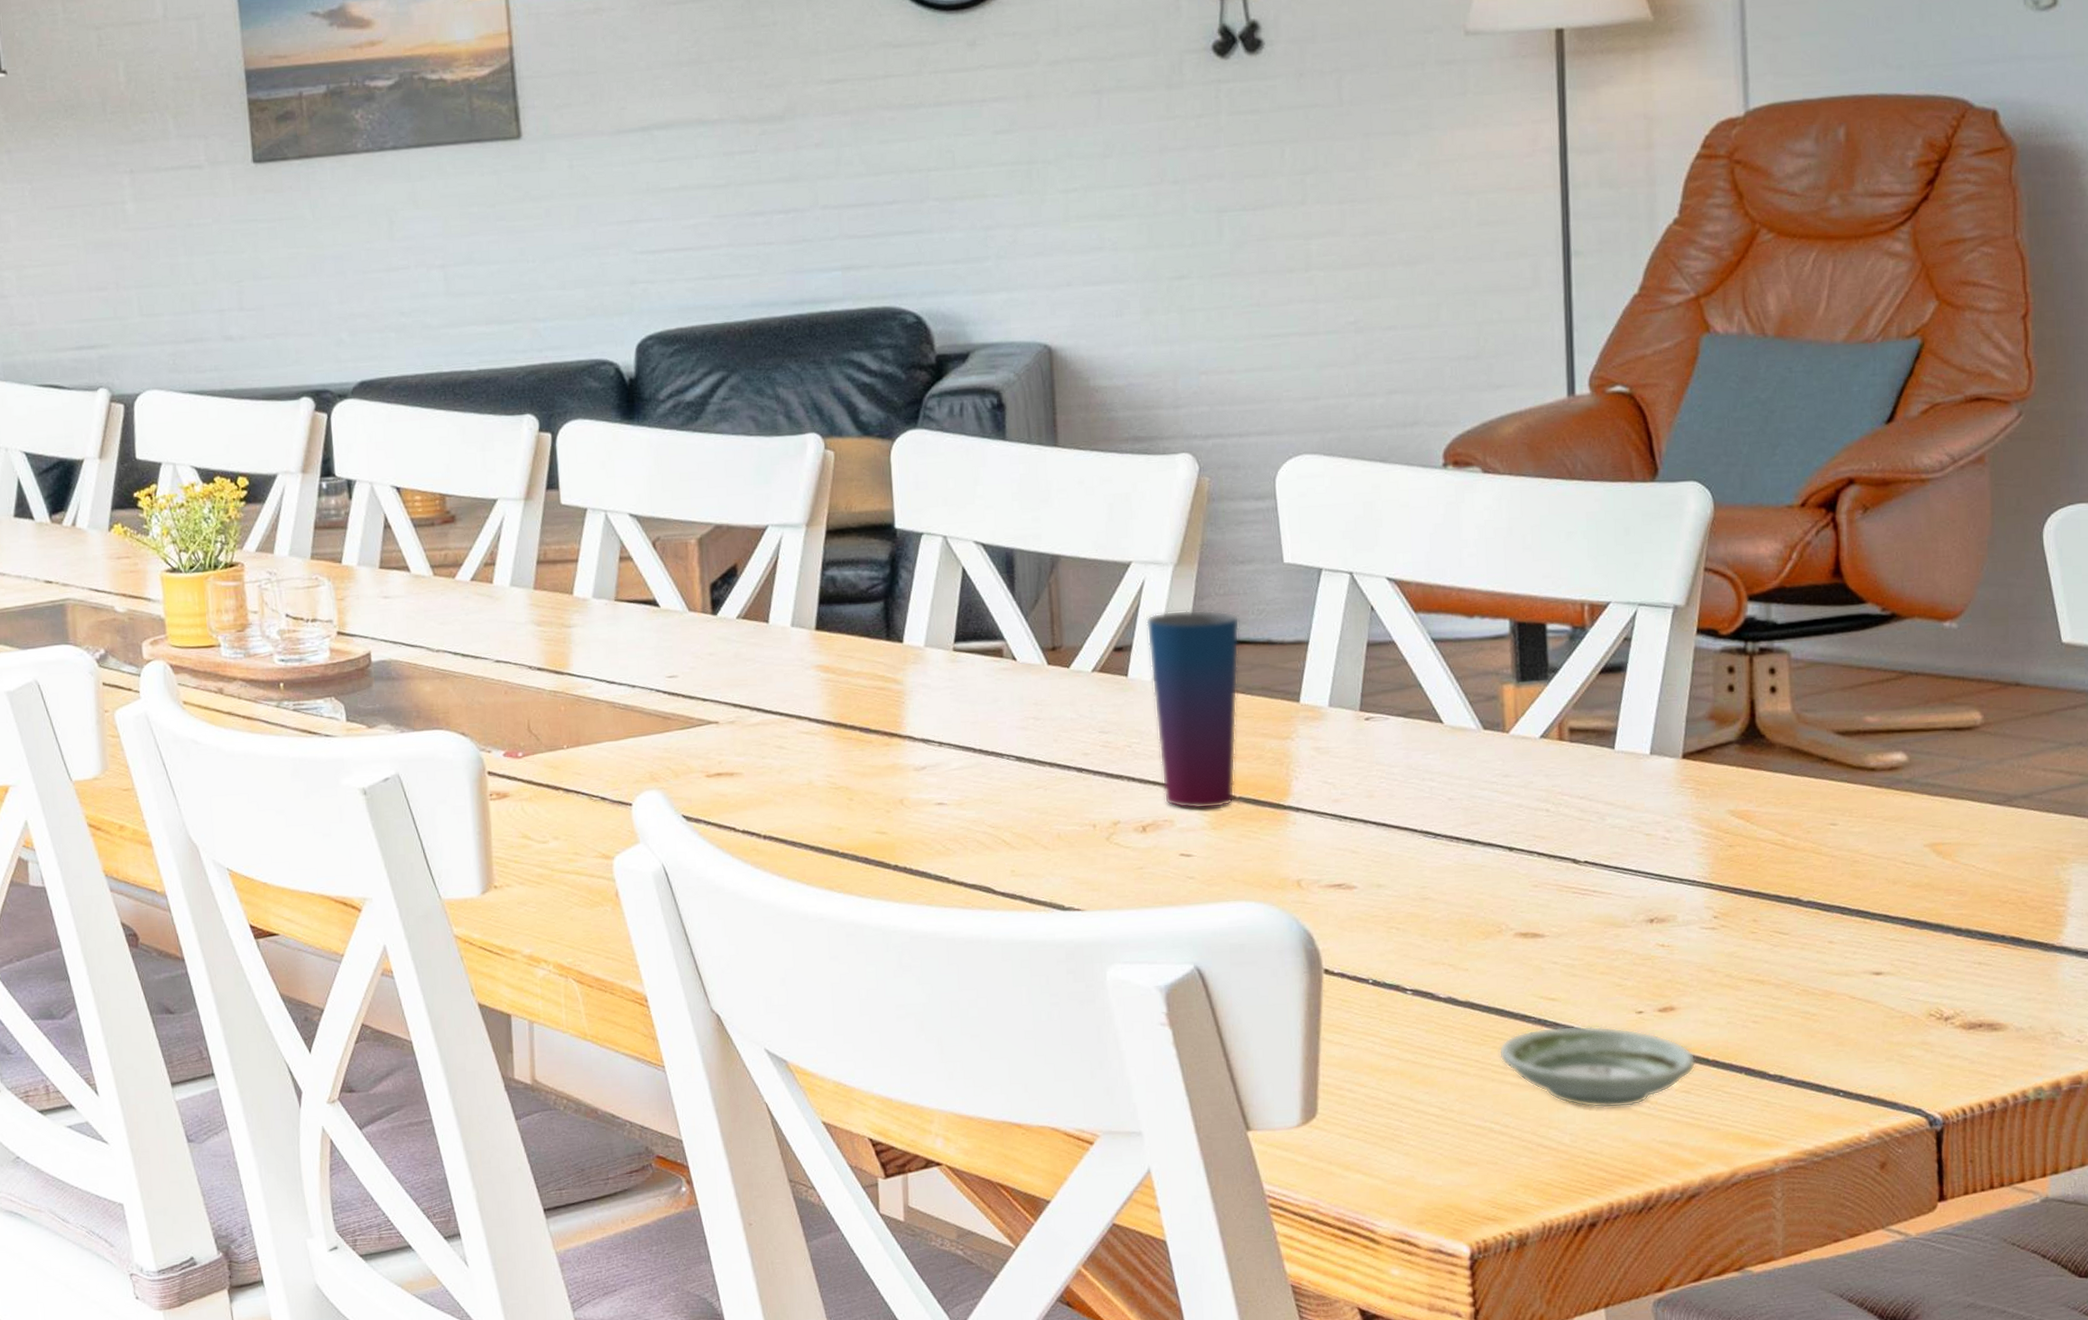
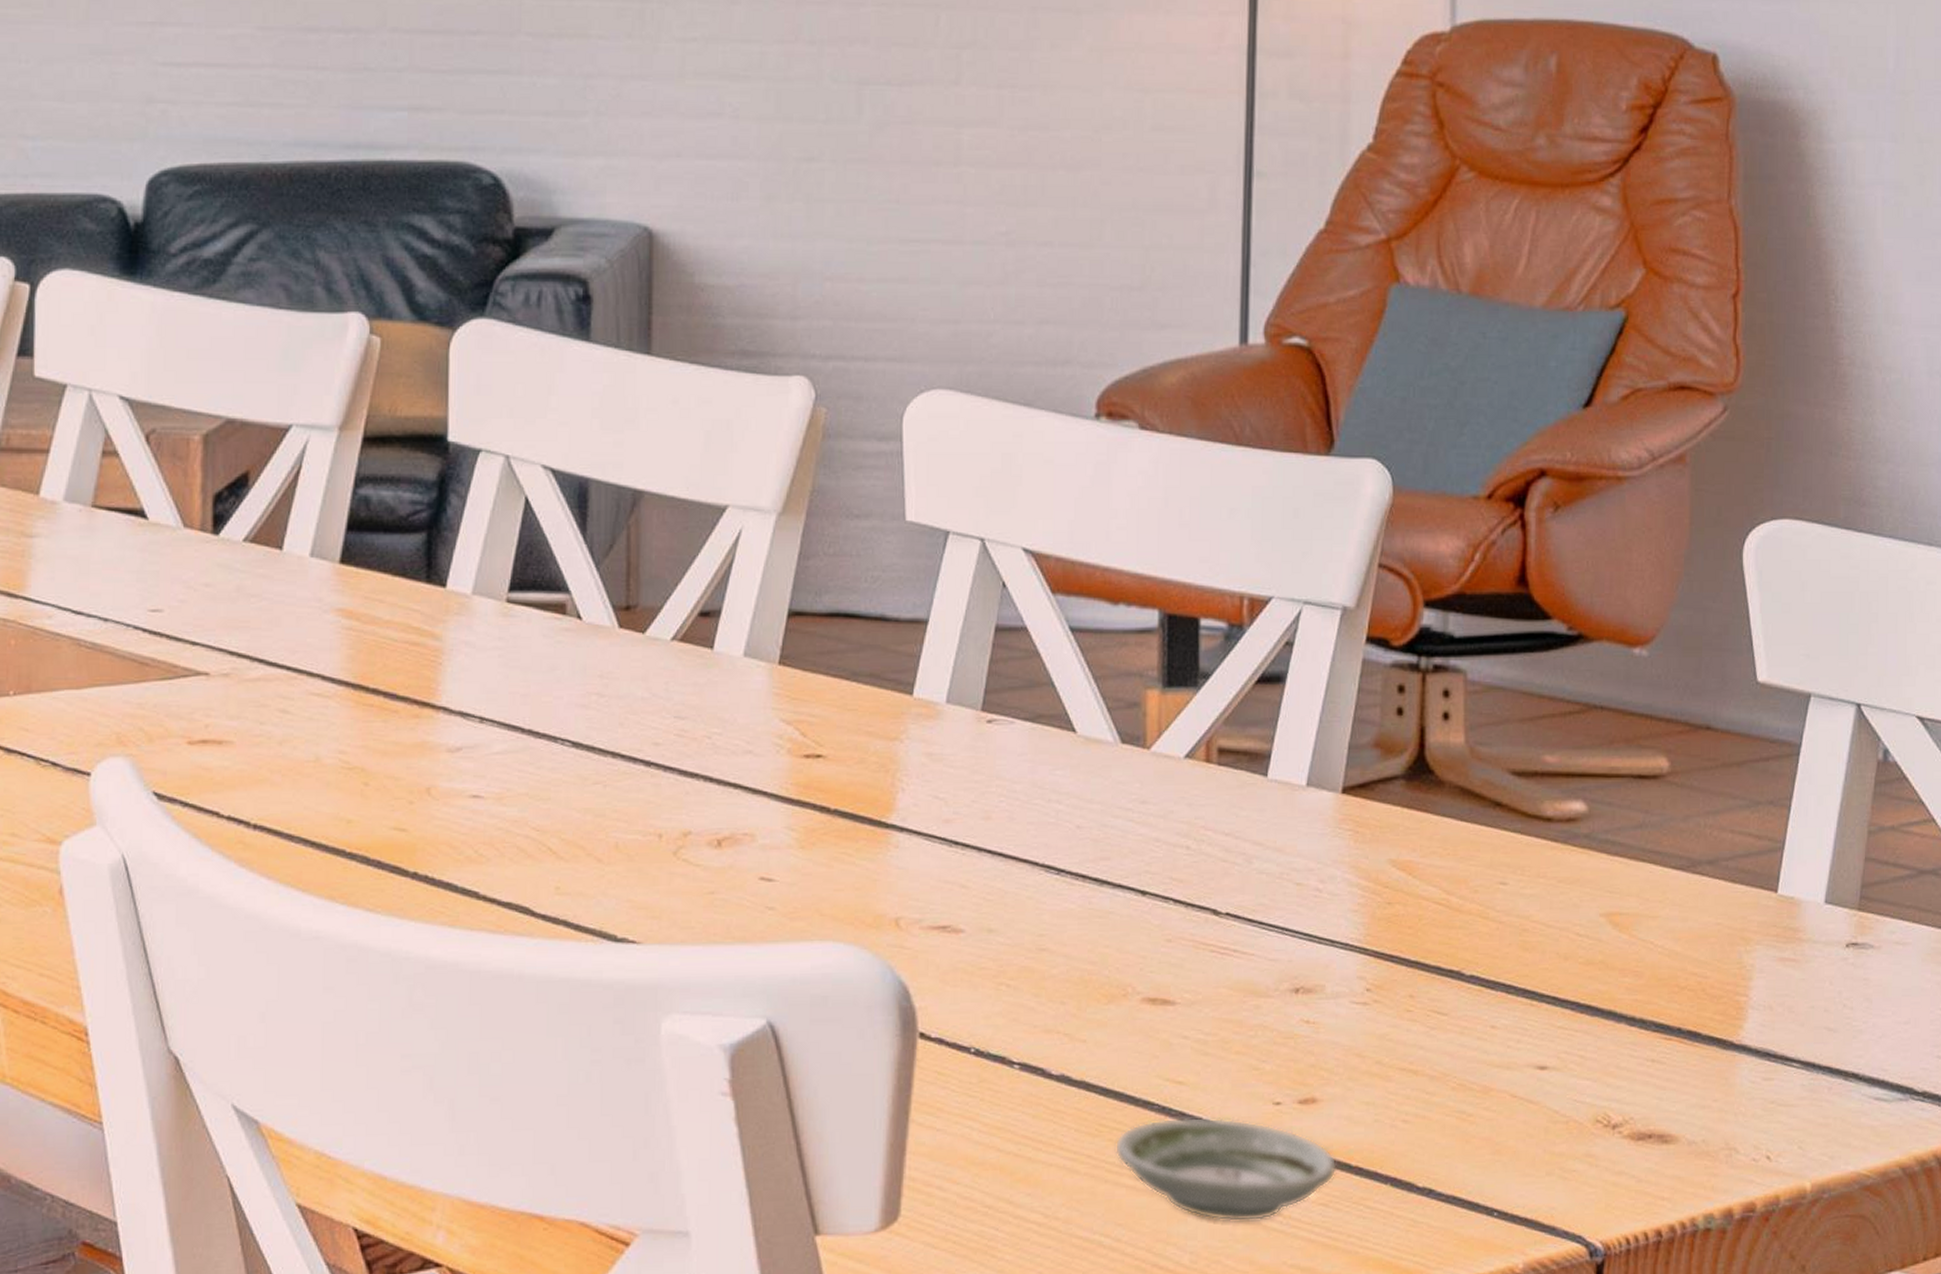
cup: present [1146,609,1240,810] -> none [740,570,850,822]

